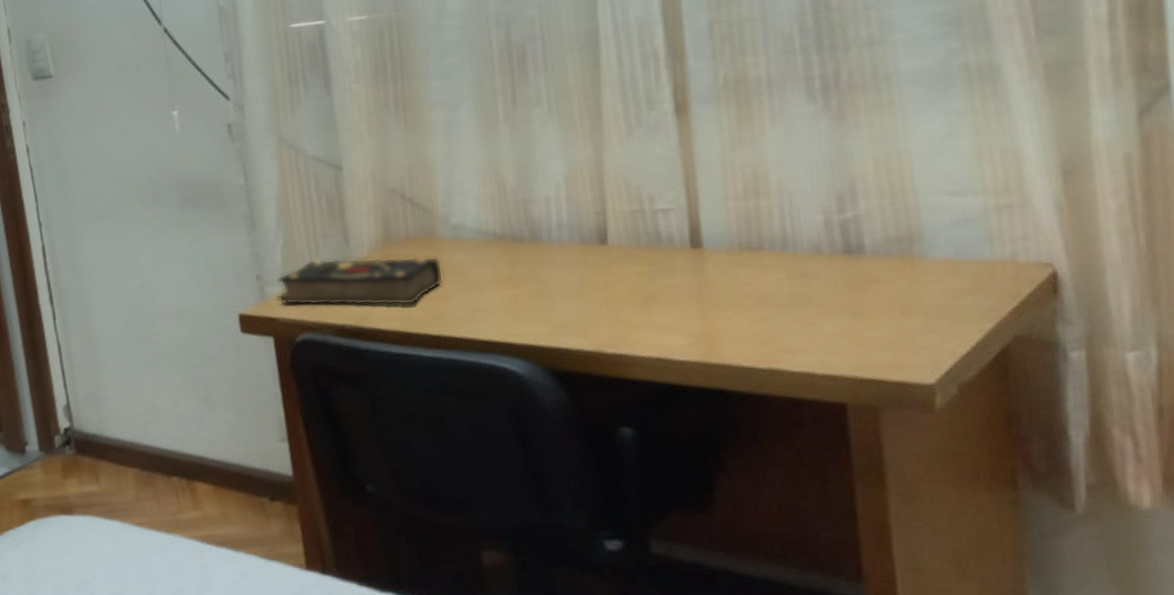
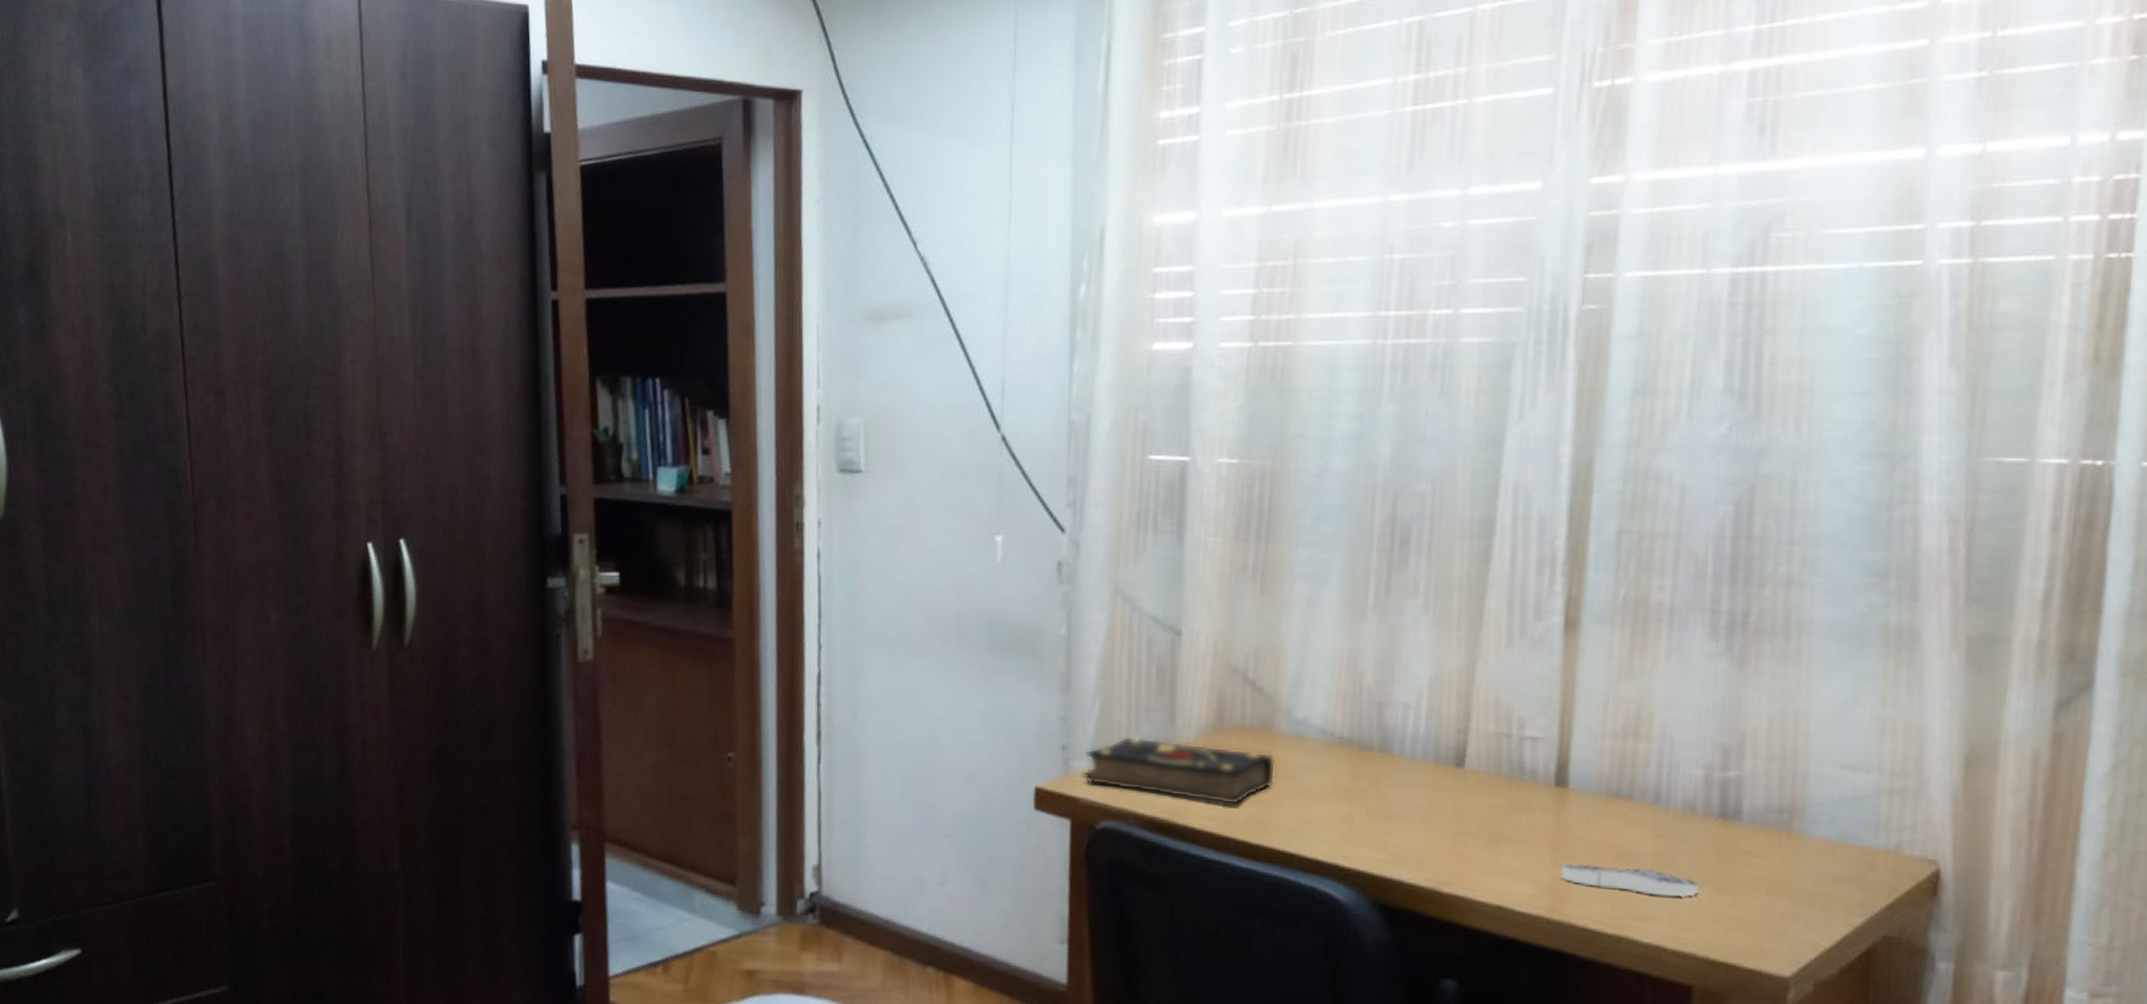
aerial map: none [709,308,838,330] -> present [1561,863,1700,897]

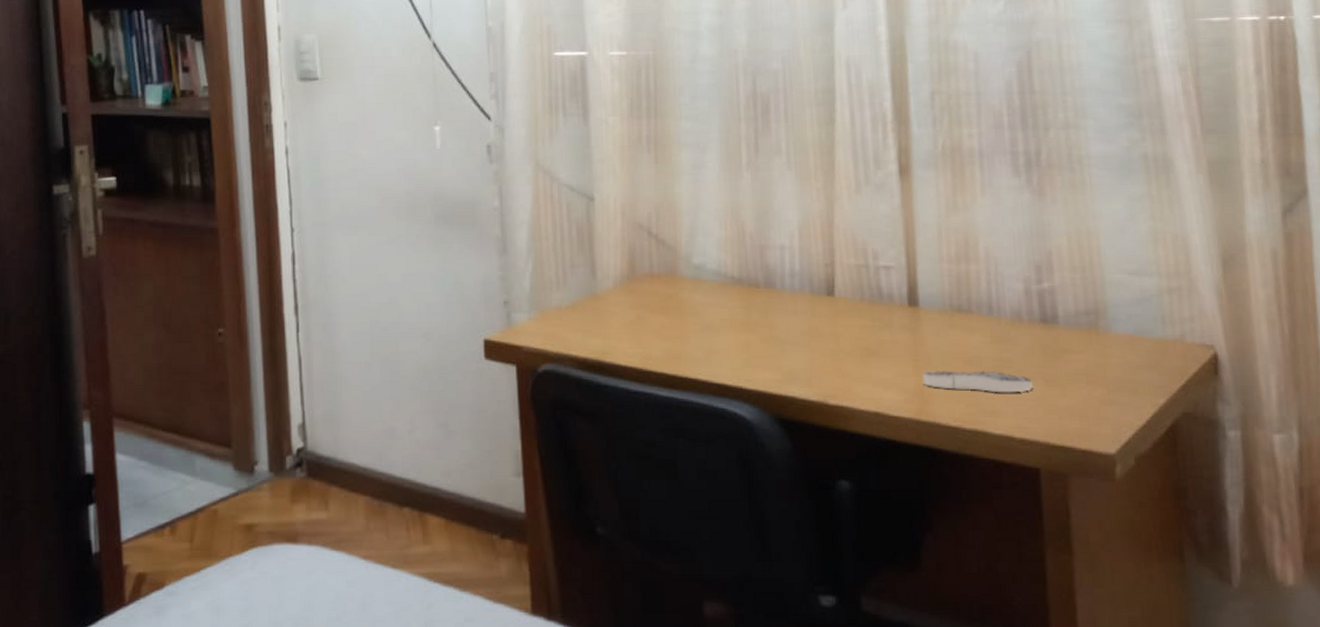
book: present [1081,735,1276,806] -> none [521,288,683,343]

